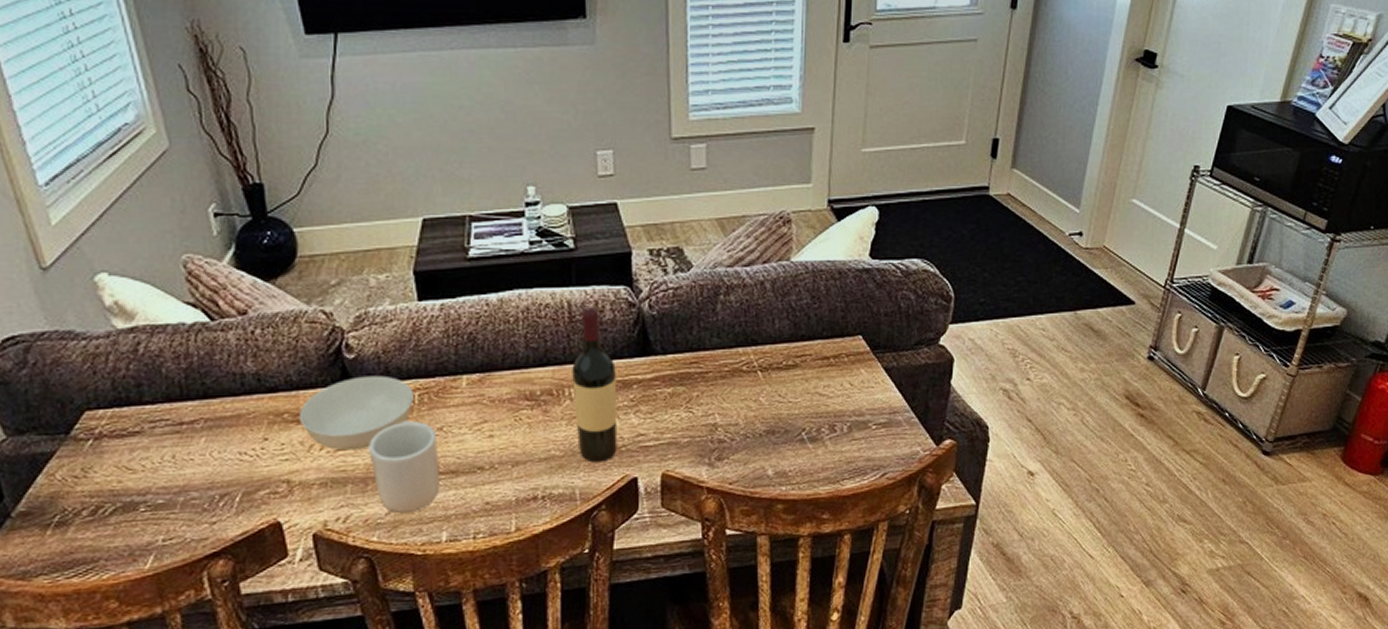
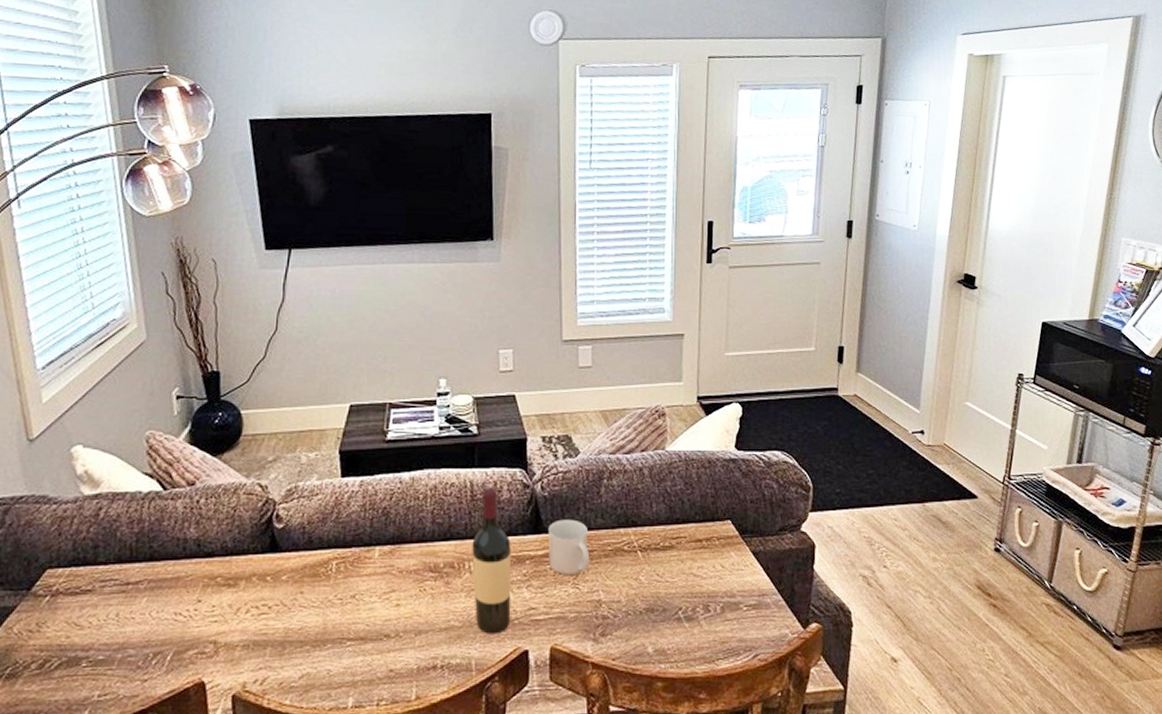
bowl: present [298,375,413,451] -> none [229,544,332,615]
mug: present [369,420,440,513] -> none [289,588,351,677]
cup: none [657,339,705,400] -> present [548,519,590,576]

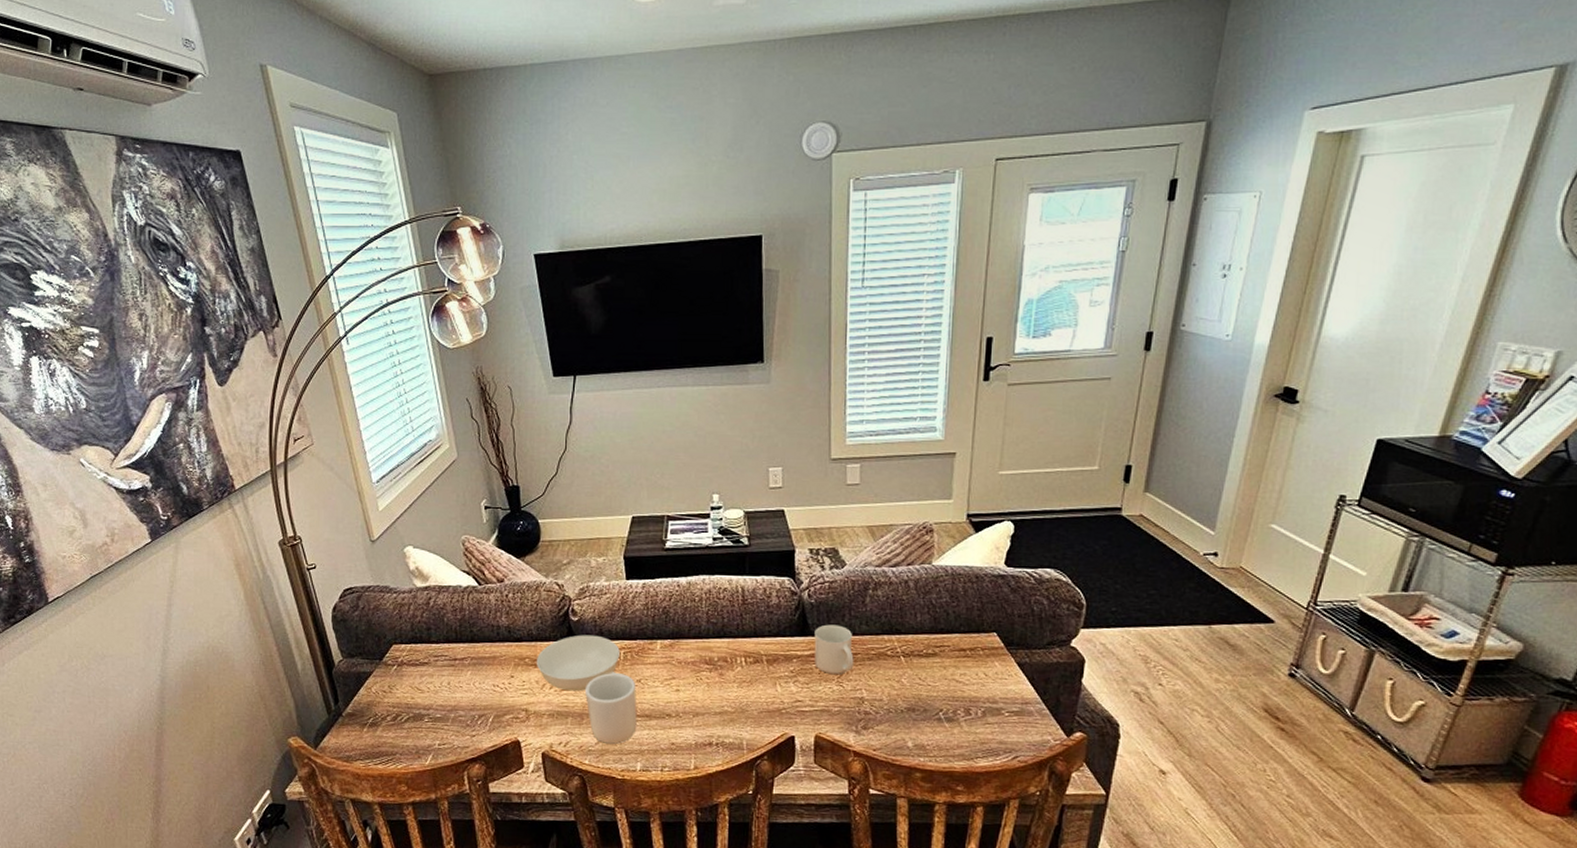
bowl: none [229,544,332,615] -> present [536,635,620,692]
mug: none [289,588,351,677] -> present [585,672,637,744]
wine bottle: present [472,487,512,634] -> none [743,593,780,721]

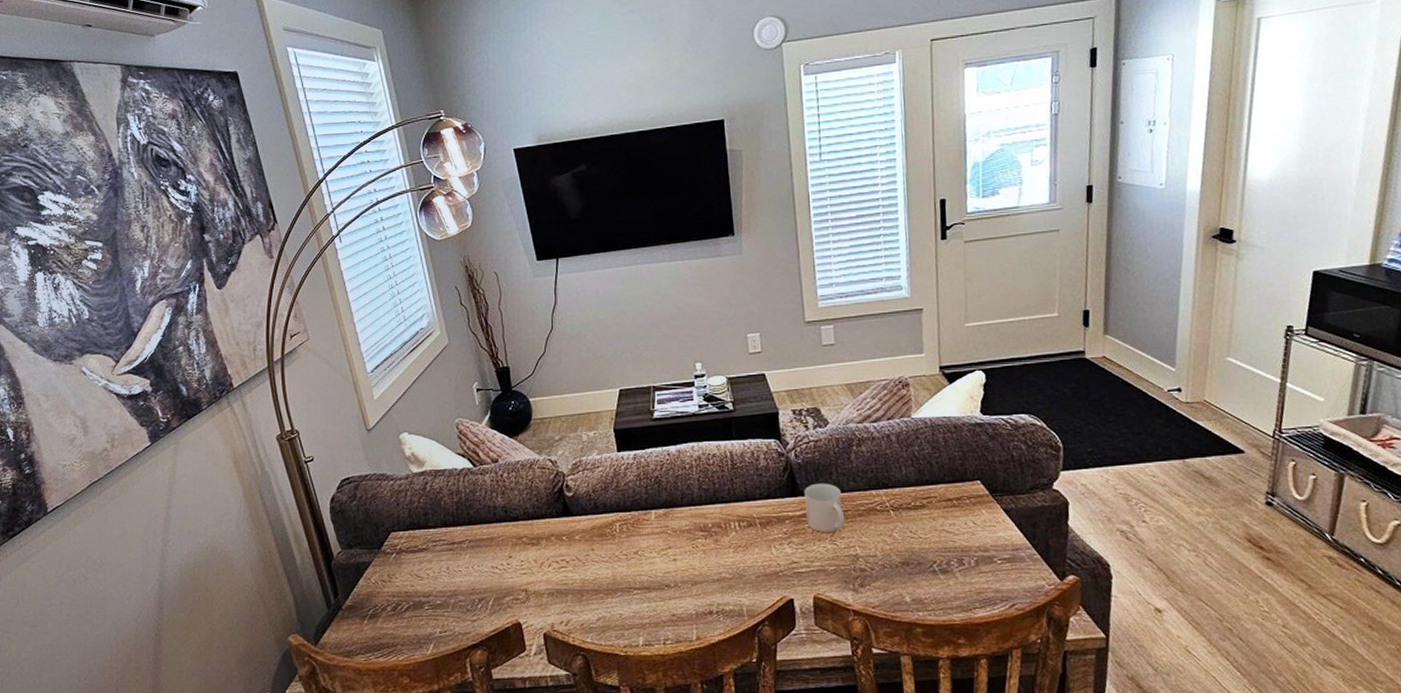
bowl: present [536,635,620,692] -> none [533,509,616,568]
mug: present [585,672,637,744] -> none [584,545,637,619]

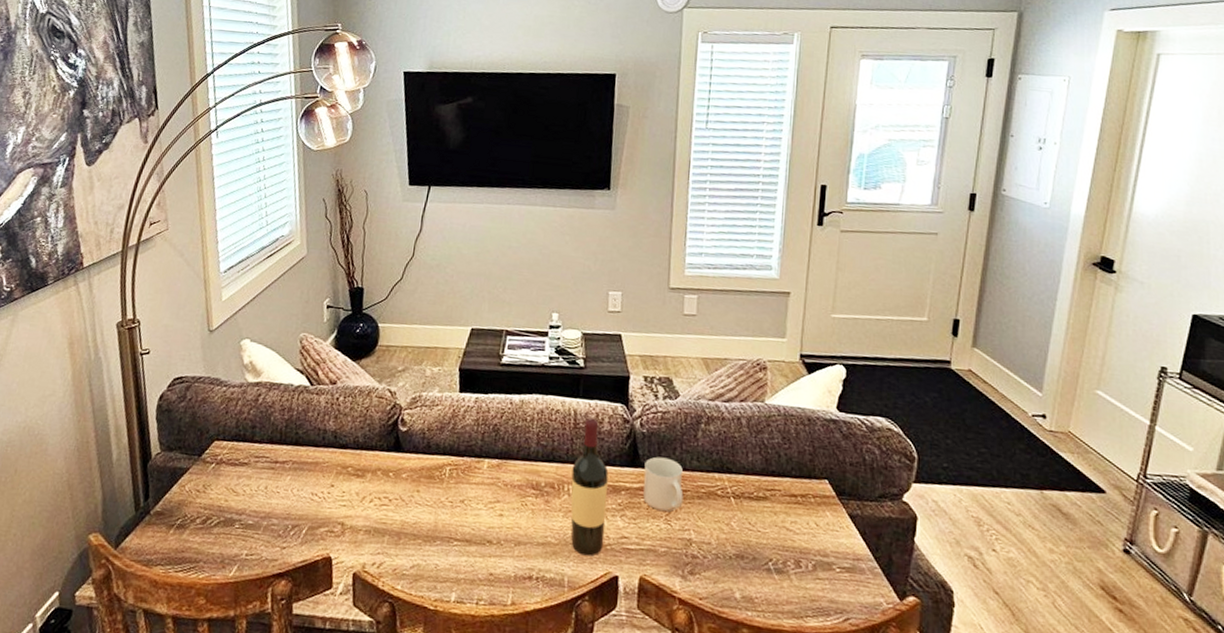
wine bottle: none [736,456,776,585] -> present [570,418,609,556]

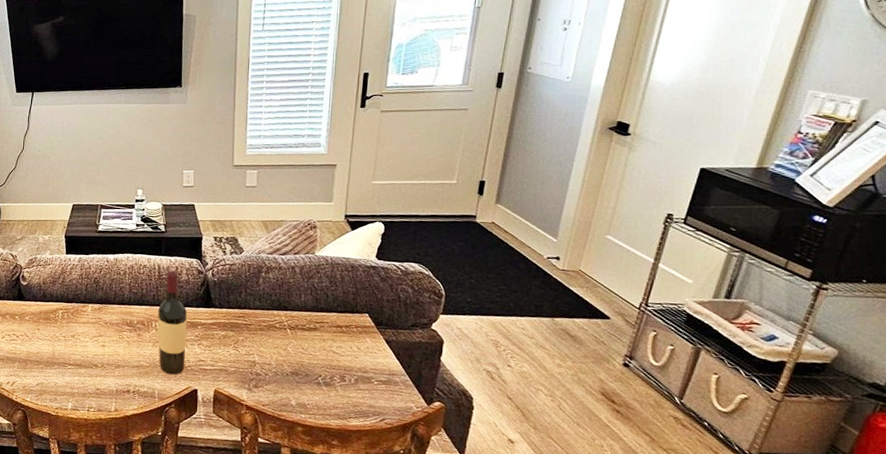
cup: present [642,456,684,512] -> none [215,299,248,341]

